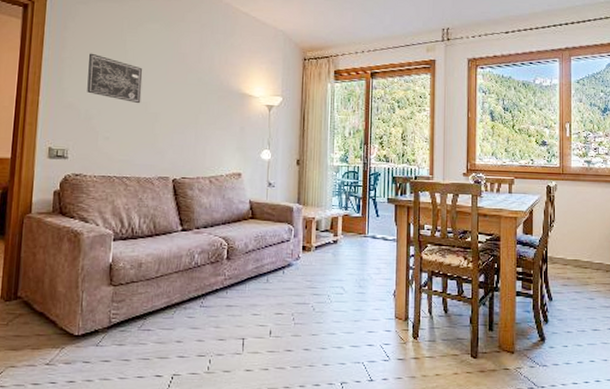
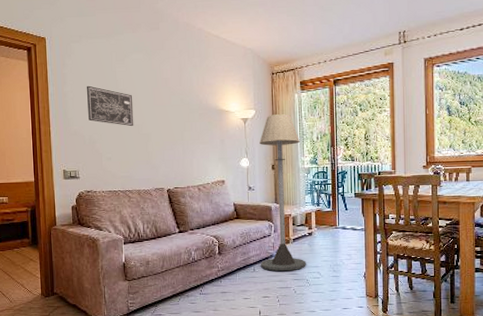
floor lamp: none [275,104,331,283] -> present [260,114,306,271]

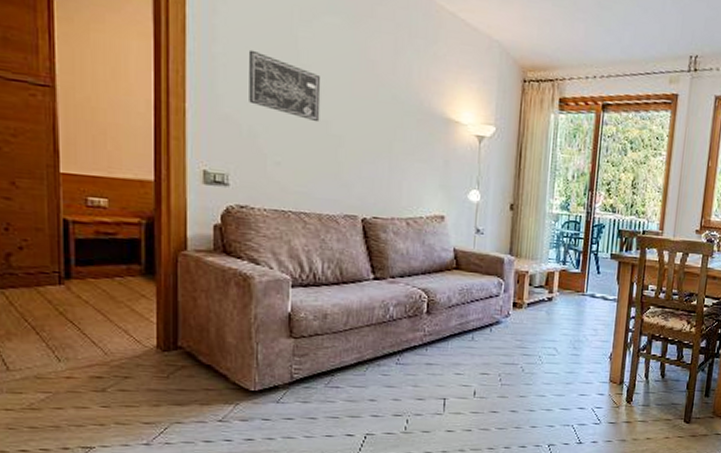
floor lamp: present [260,114,306,271] -> none [481,136,551,343]

